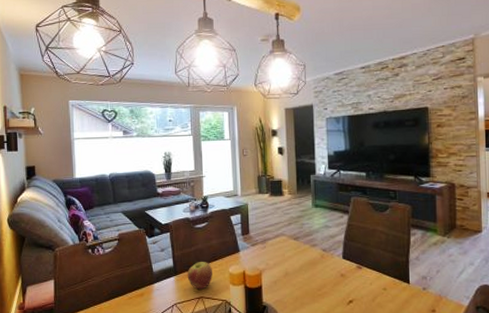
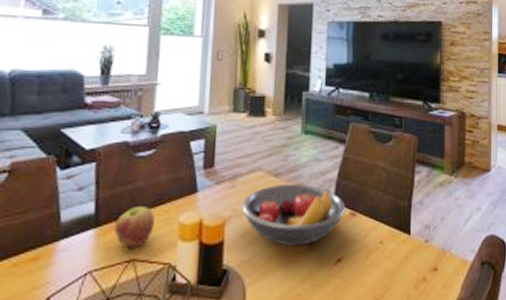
fruit bowl: none [272,245,353,291] -> present [242,183,346,246]

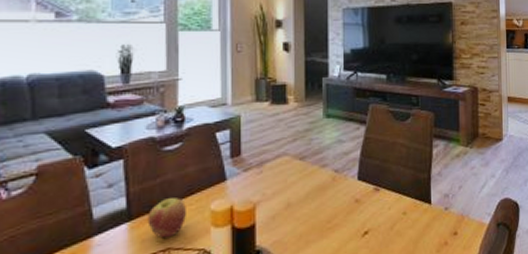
fruit bowl: present [242,183,346,246] -> none [270,165,370,224]

